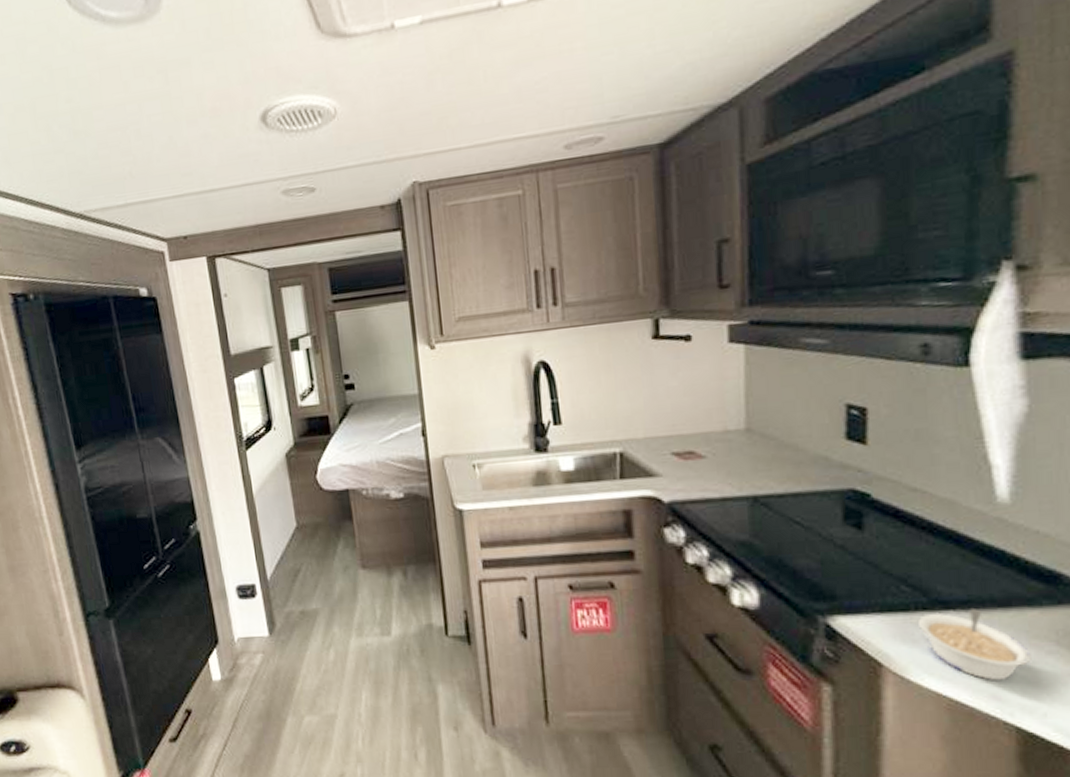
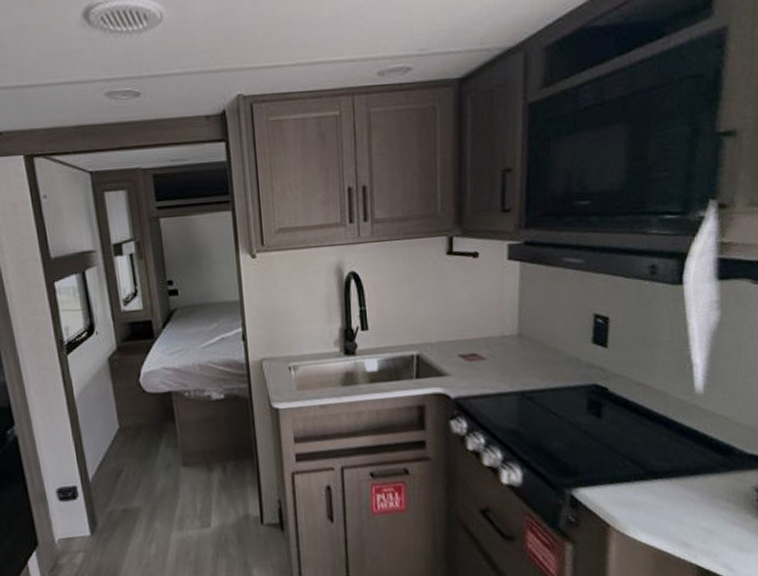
legume: present [917,609,1032,680] -> none [636,477,711,532]

